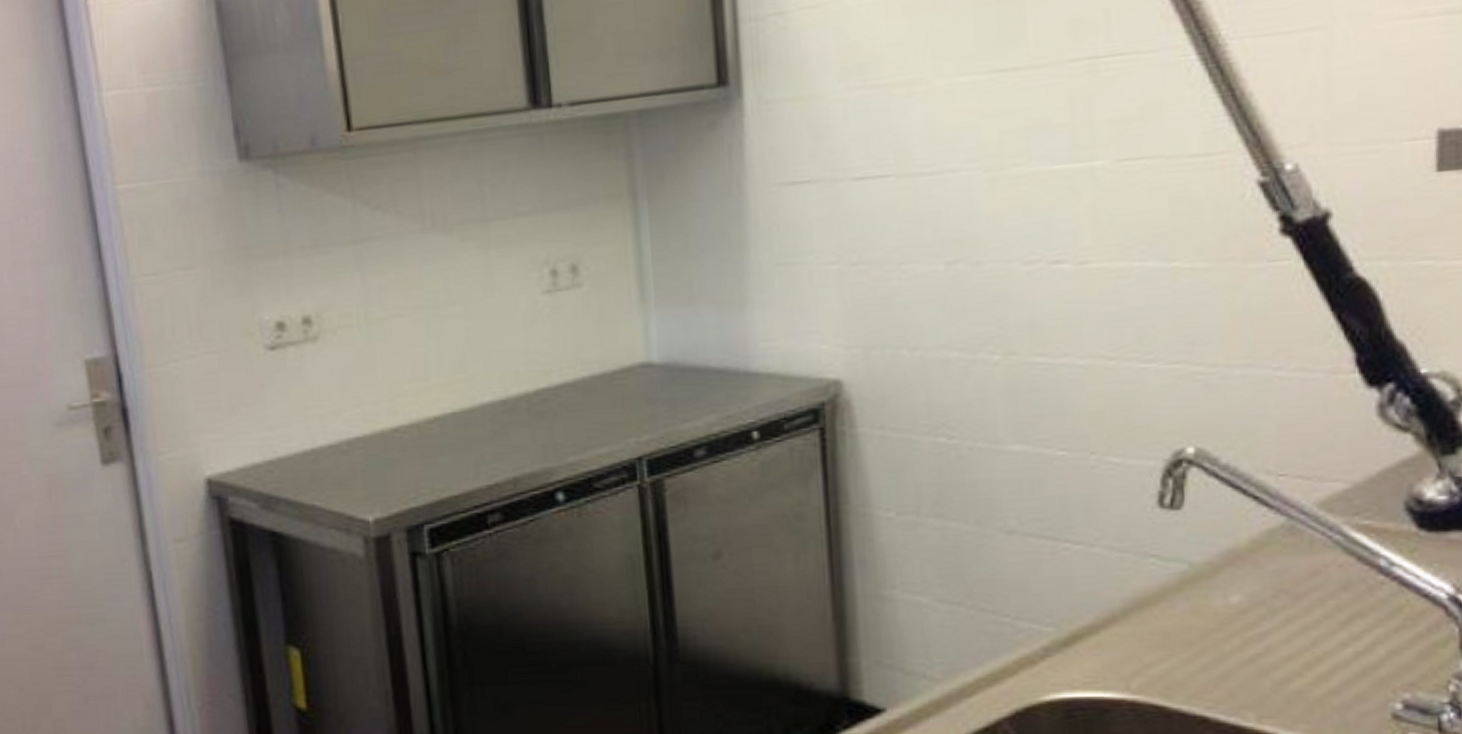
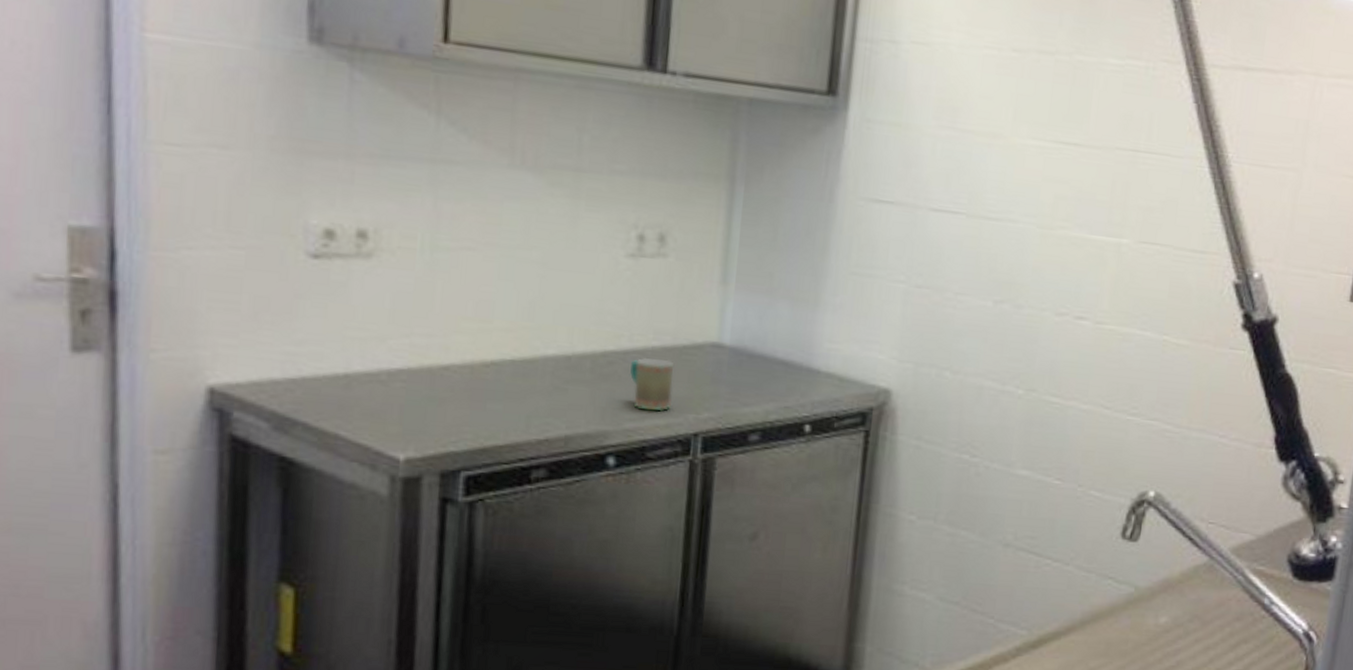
mug: none [564,387,610,441] -> present [630,357,674,412]

